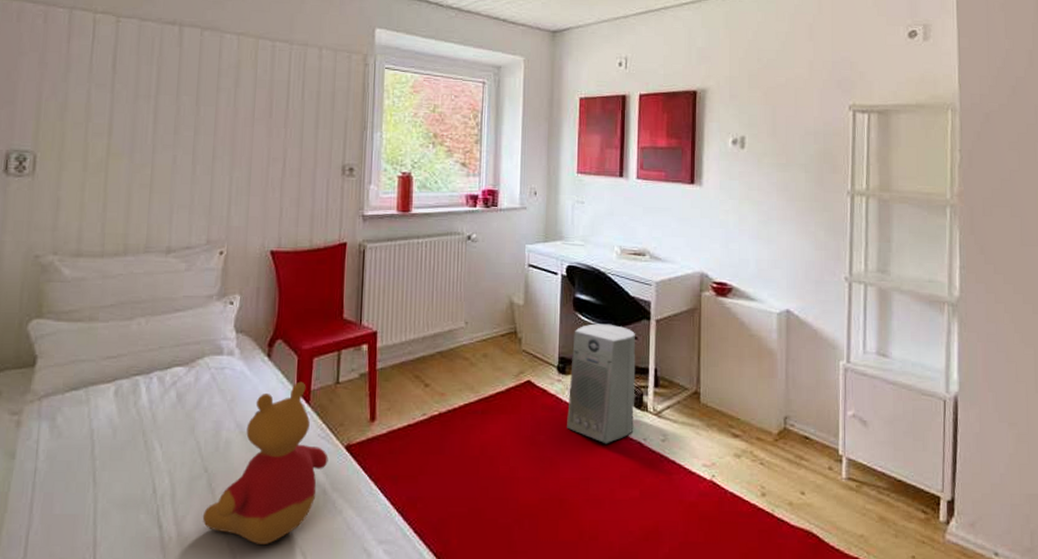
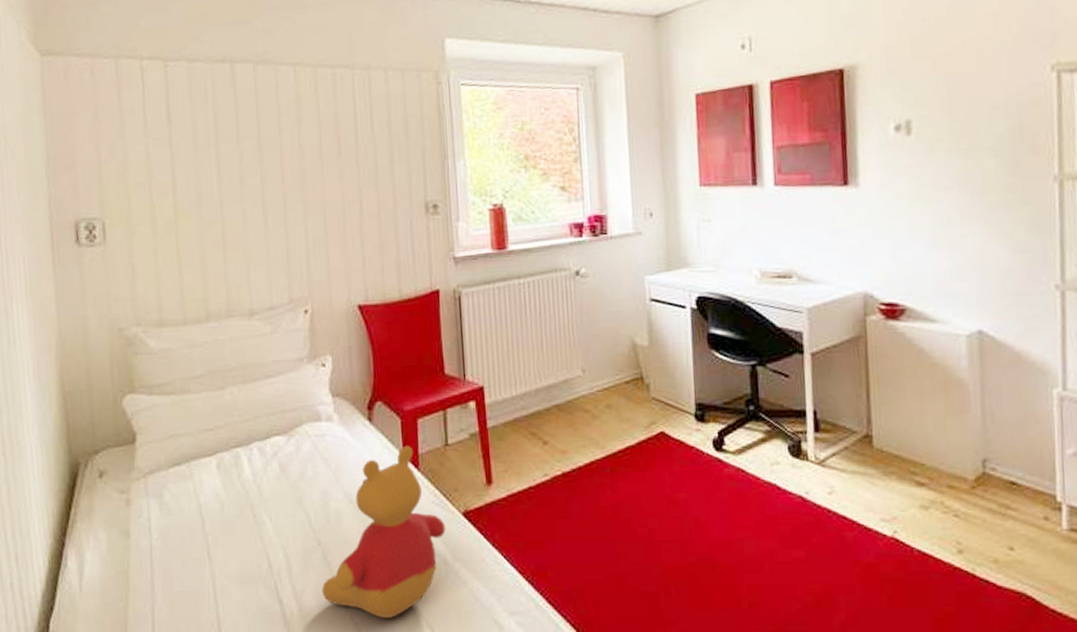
air purifier: present [567,323,636,444] -> none [711,361,793,500]

